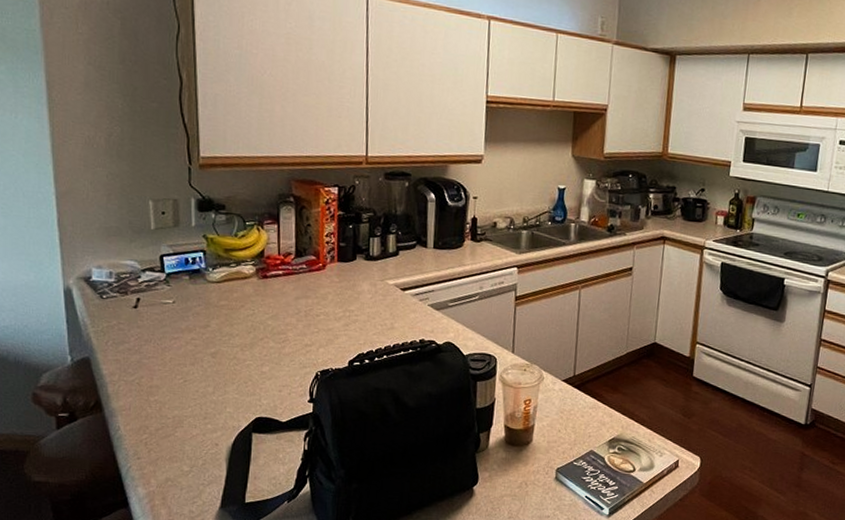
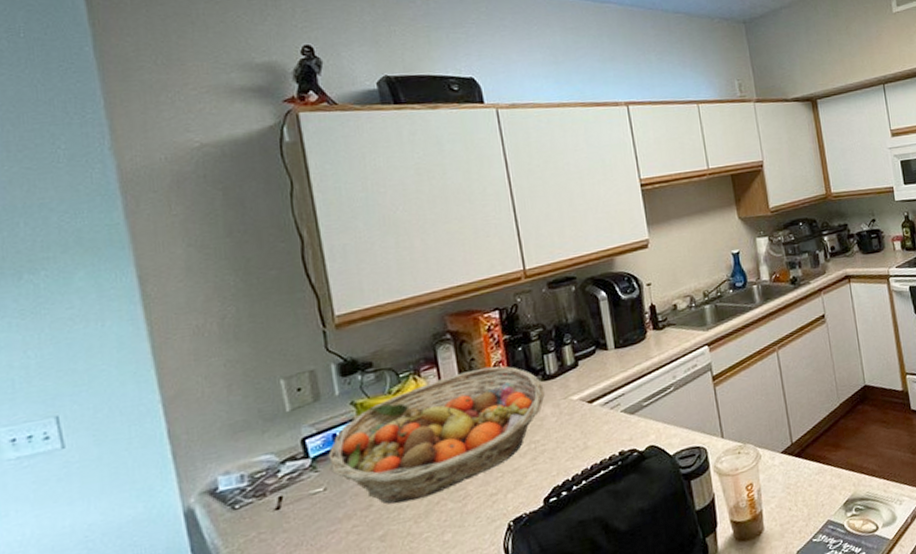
fruit basket: none [180,234,366,332] -> present [328,366,545,504]

